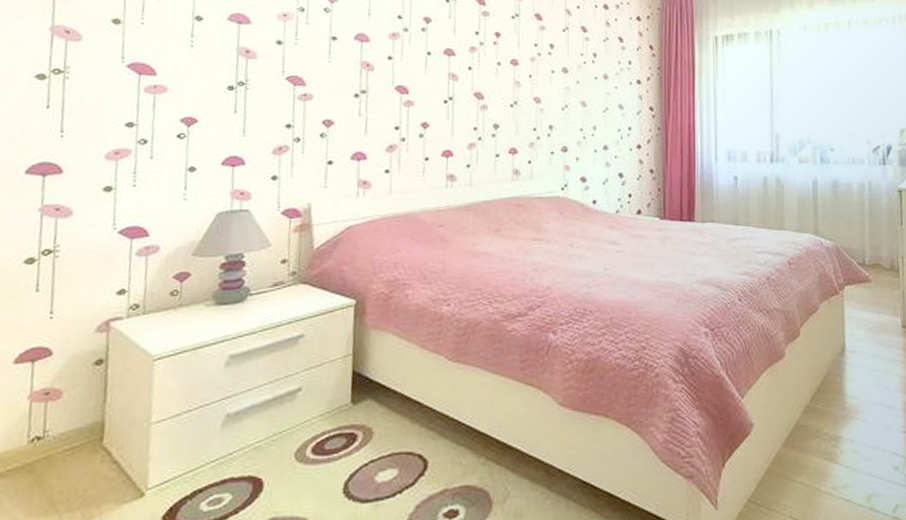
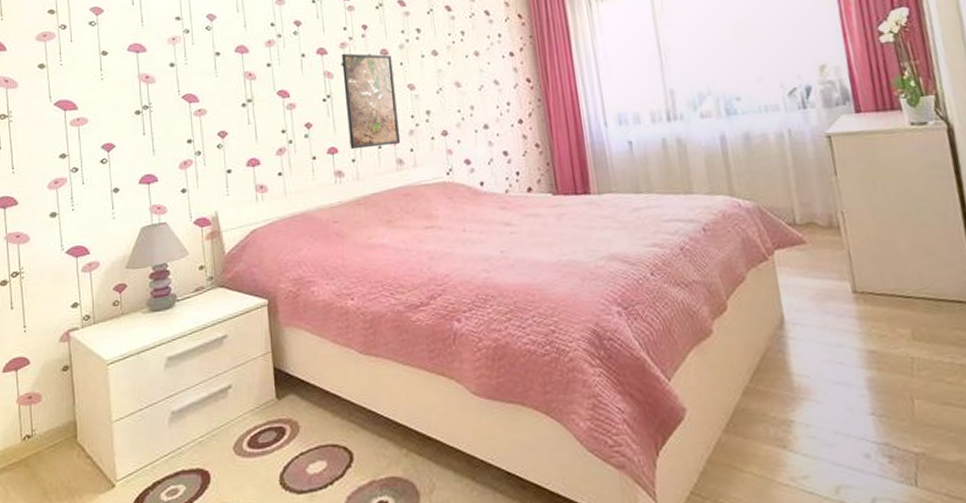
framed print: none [466,57,521,155] -> present [341,53,401,150]

